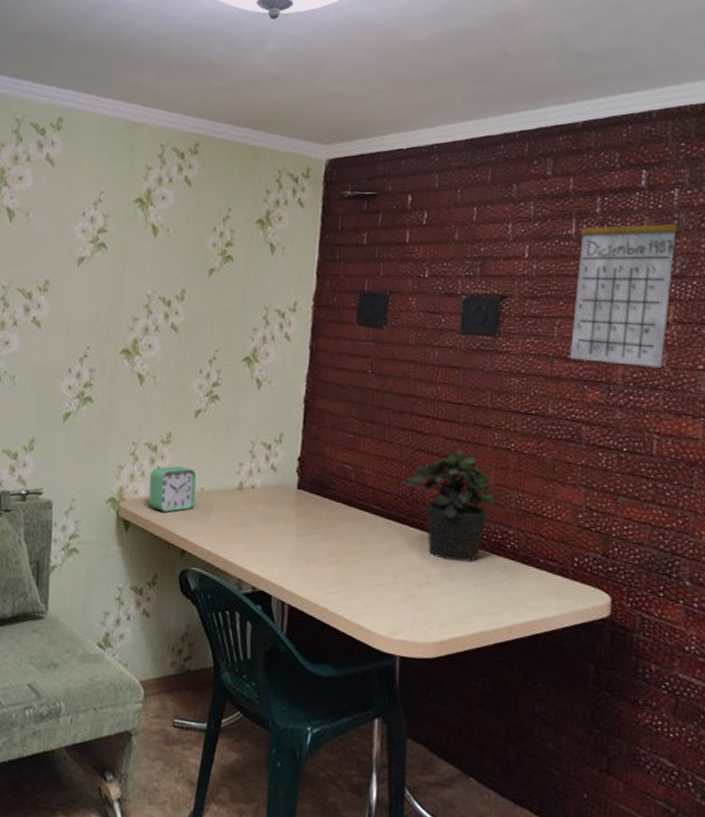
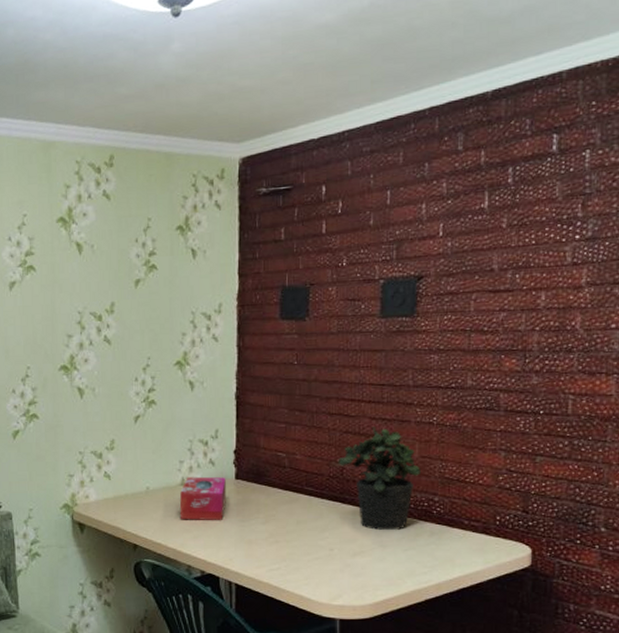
alarm clock: present [148,465,197,512] -> none [99,469,142,512]
tissue box: none [234,481,287,532] -> present [179,476,226,520]
calendar: present [570,194,680,368] -> none [487,160,592,331]

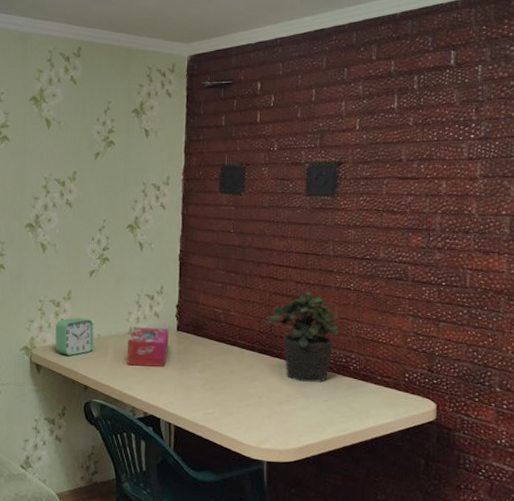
alarm clock: none [99,469,142,512] -> present [55,317,94,356]

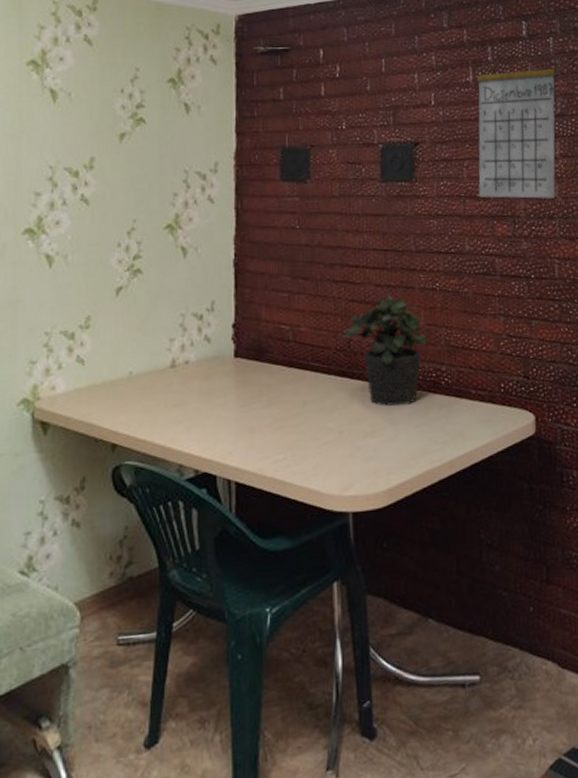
alarm clock: present [55,317,94,356] -> none [69,351,123,405]
tissue box: present [126,326,169,367] -> none [169,356,224,410]
calendar: none [396,72,484,215] -> present [477,43,557,199]

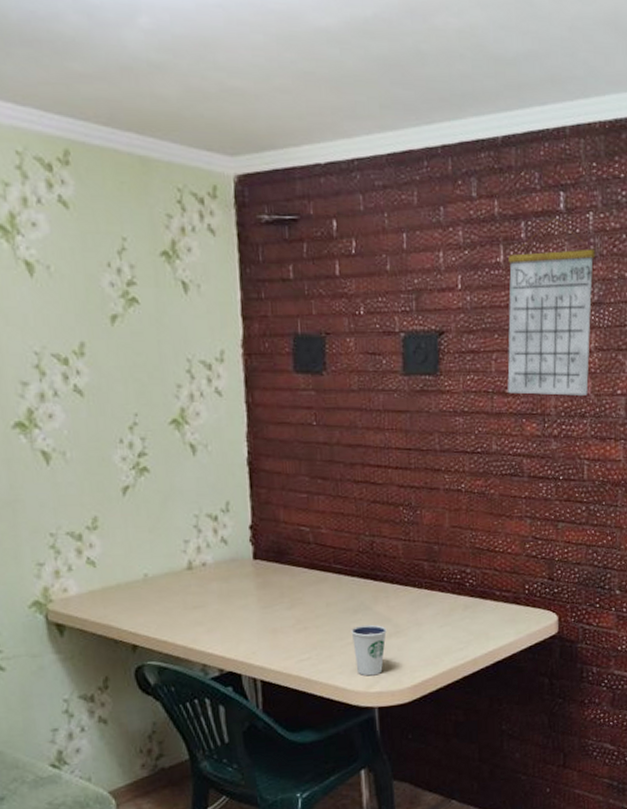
dixie cup: none [327,423,362,479] -> present [351,624,387,676]
potted plant: present [344,294,428,407] -> none [367,495,453,608]

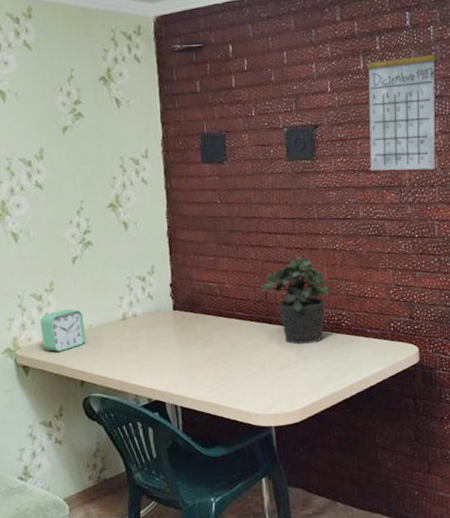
alarm clock: none [79,553,139,607] -> present [40,309,86,352]
dixie cup: present [351,624,387,676] -> none [251,359,280,401]
potted plant: none [367,495,453,608] -> present [262,255,331,345]

